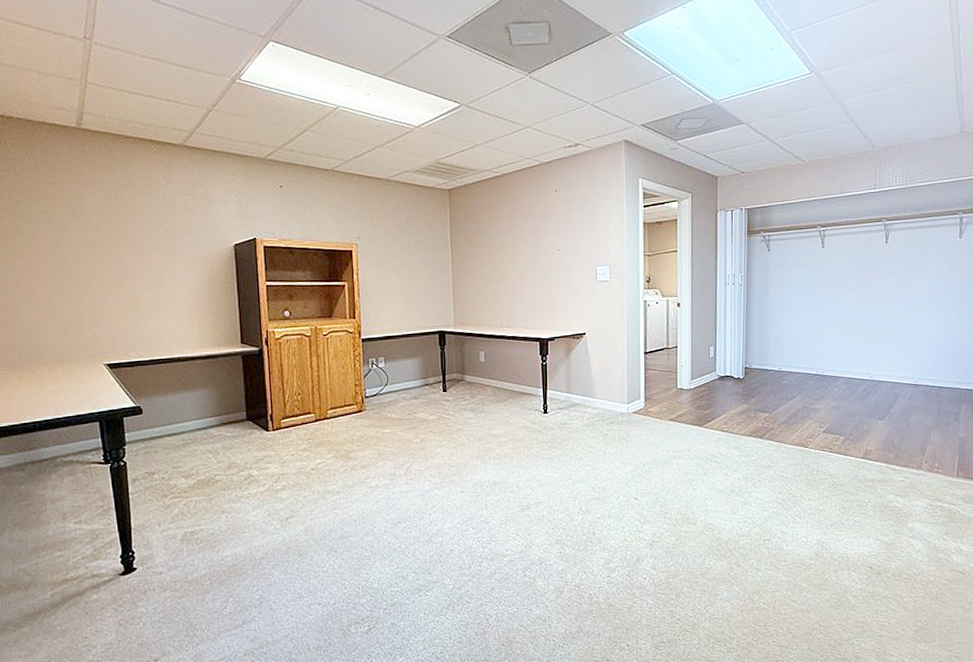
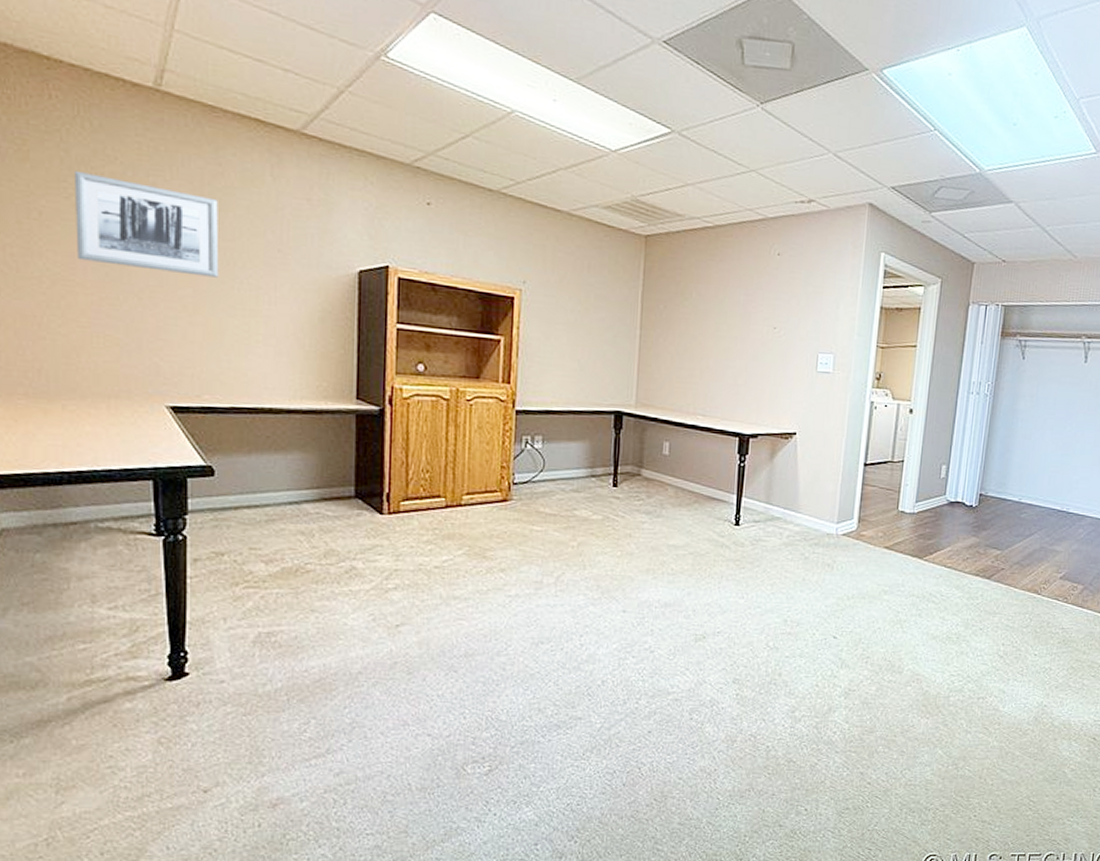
wall art: none [26,195,134,263] -> present [73,170,219,278]

